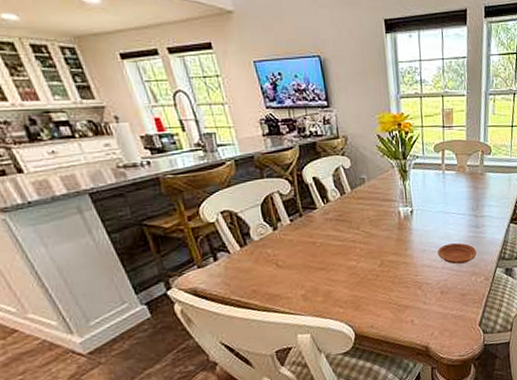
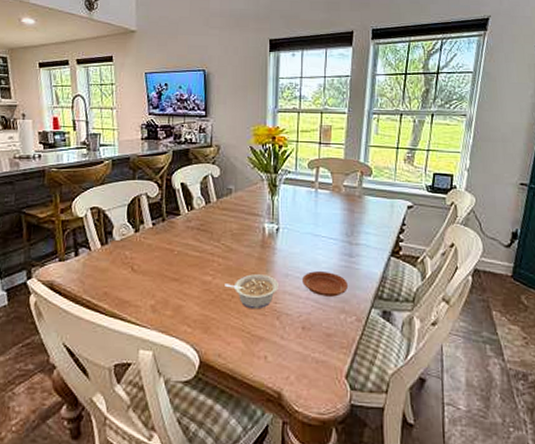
legume: none [369,253,418,284] -> present [225,274,278,309]

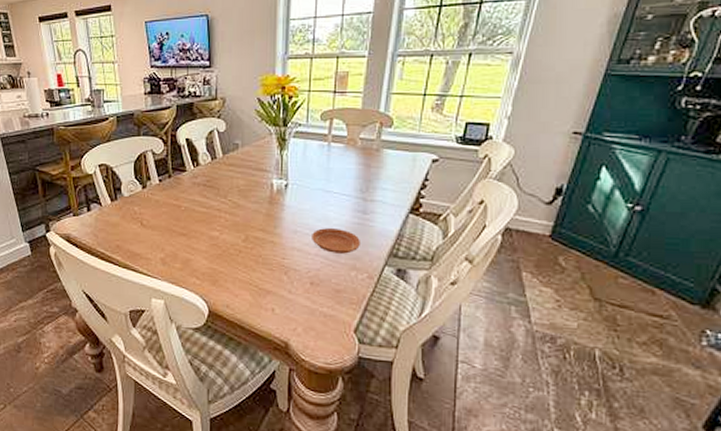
legume: present [225,274,278,309] -> none [232,230,287,264]

